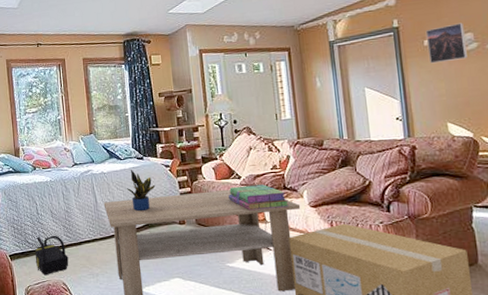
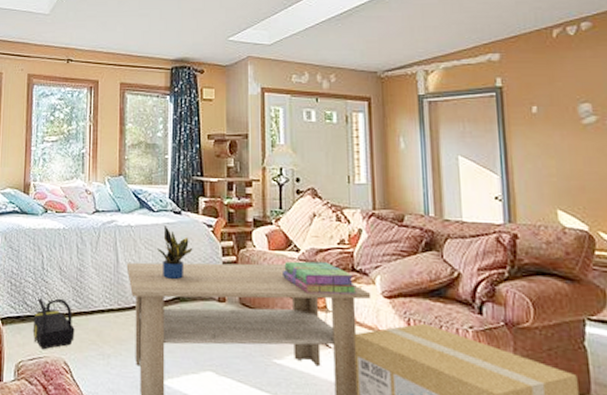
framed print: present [425,22,467,64] -> none [534,90,584,136]

